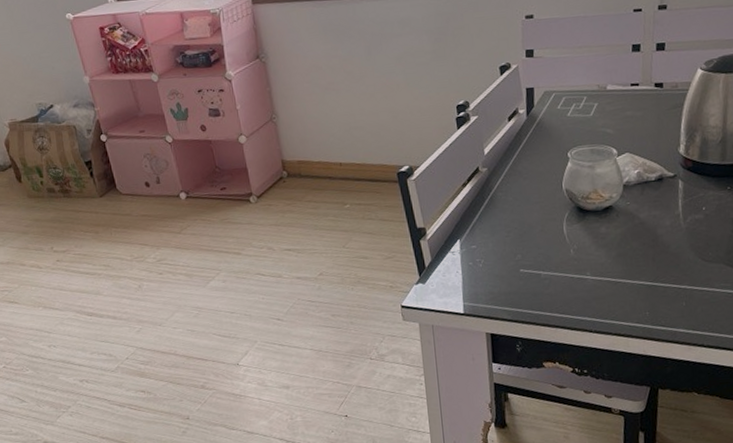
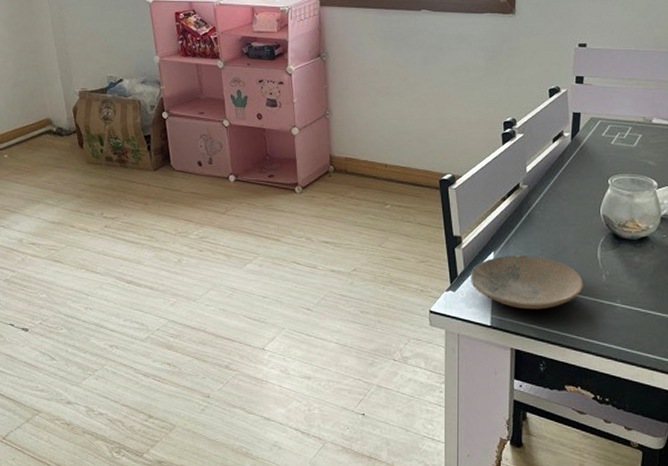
plate: none [438,238,553,293] -> present [471,255,583,309]

